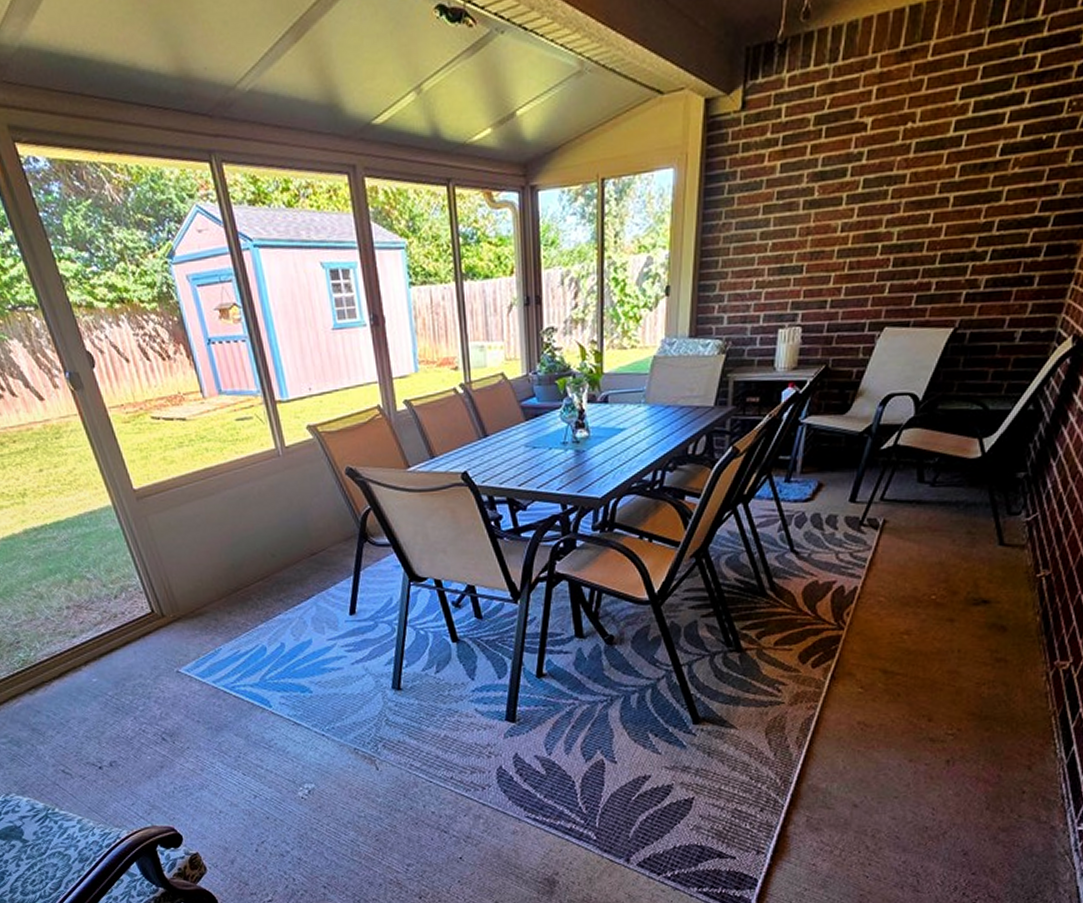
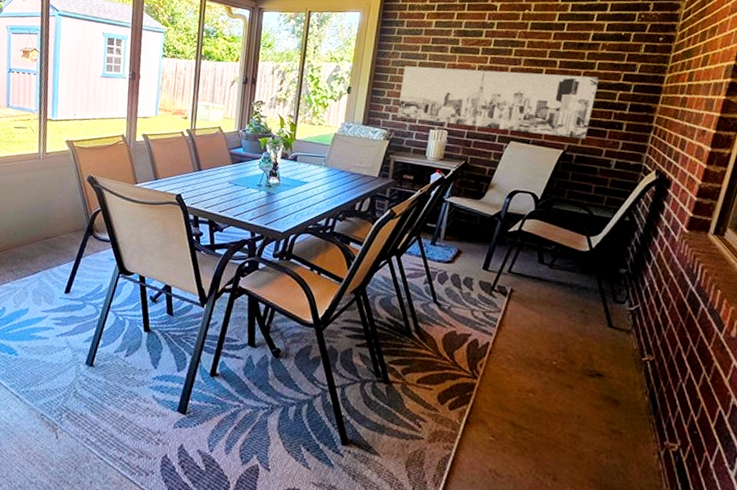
wall art: none [733,212,1008,319] -> present [396,66,600,140]

